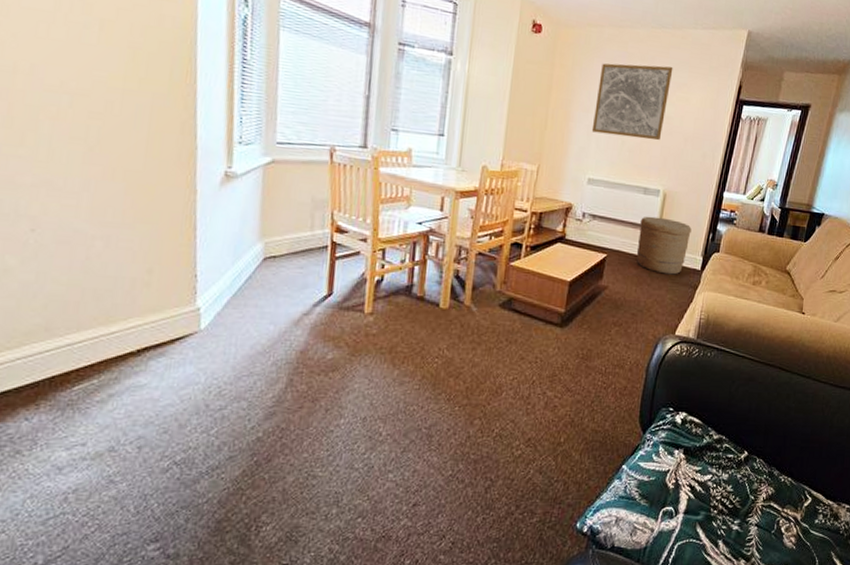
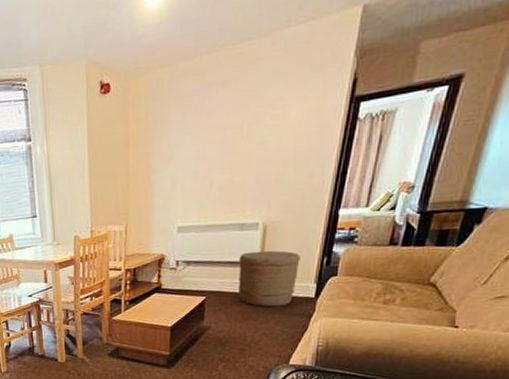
wall art: present [591,63,673,140] -> none [175,83,263,180]

